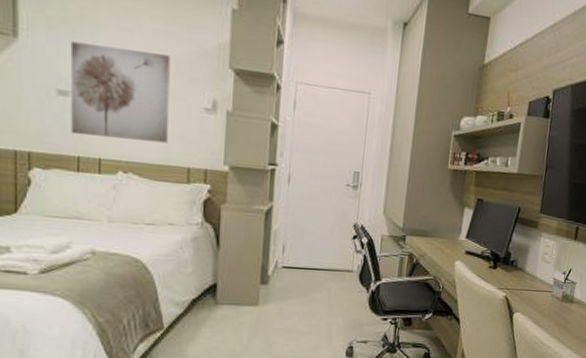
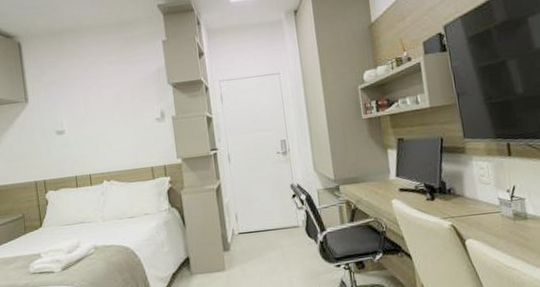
wall art: present [70,41,171,143] -> none [60,87,135,161]

